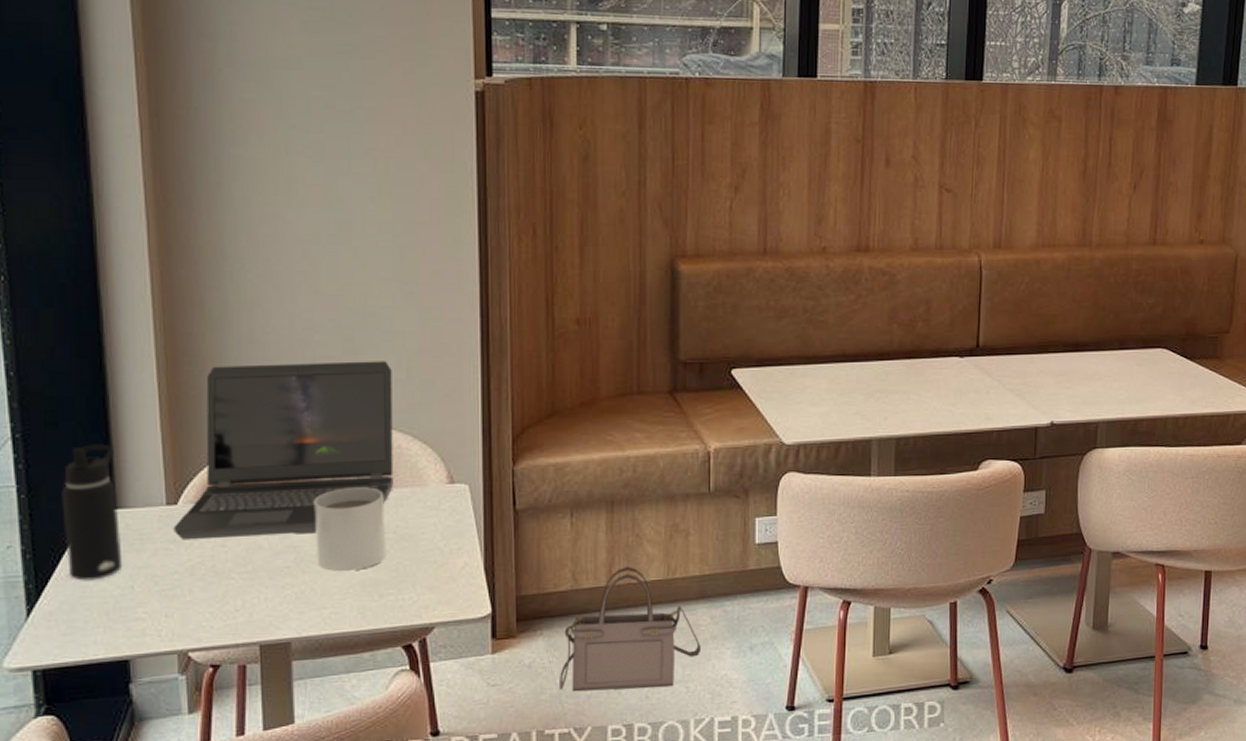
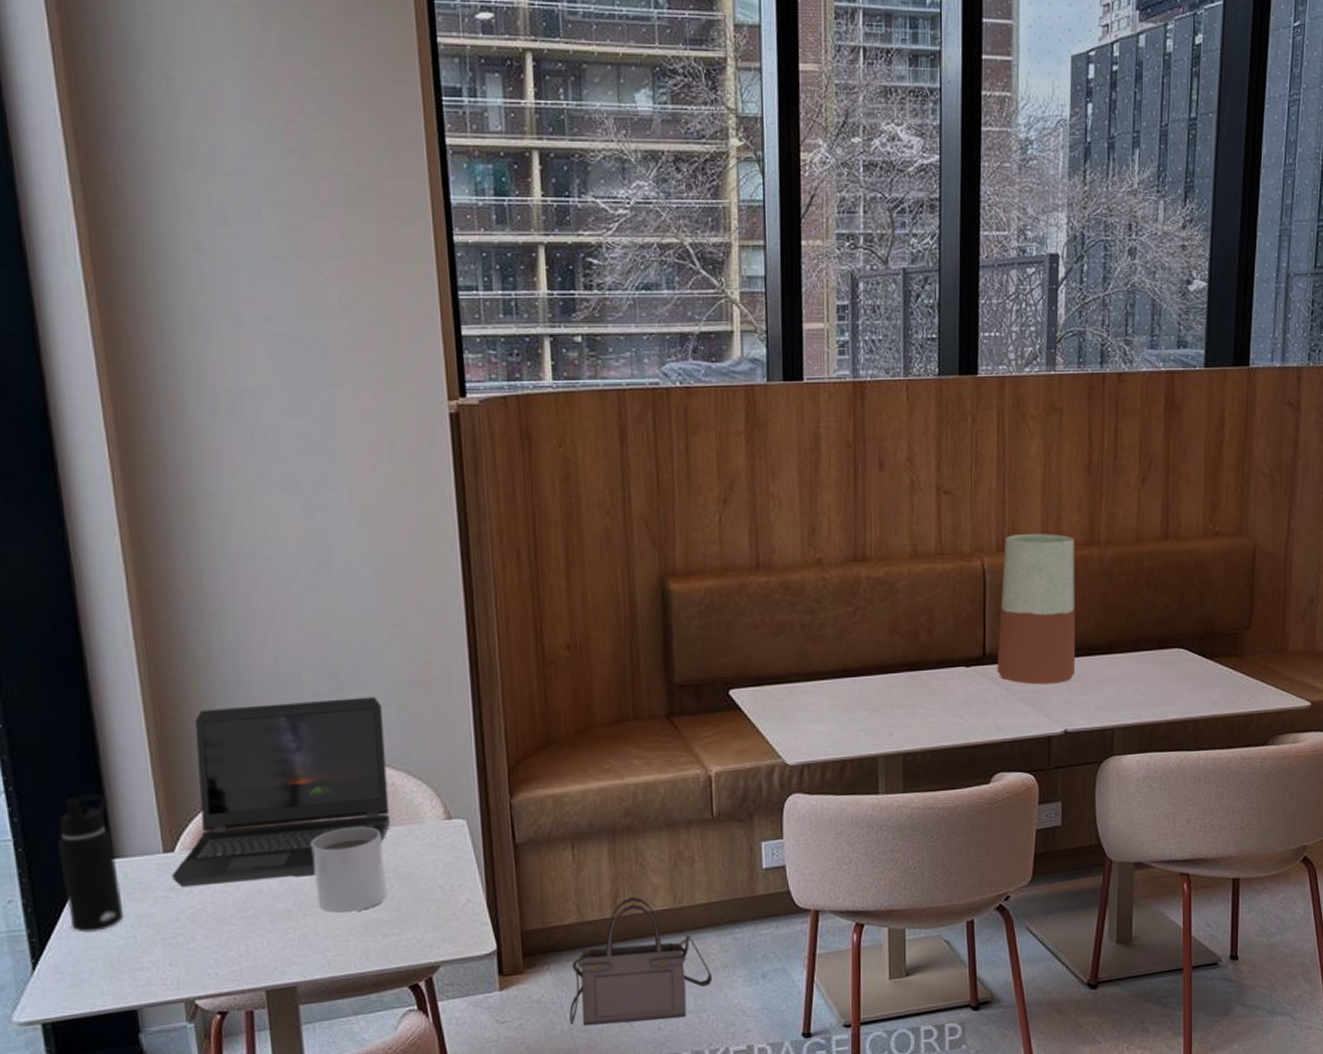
vase: none [989,234,1069,377] -> present [997,533,1076,685]

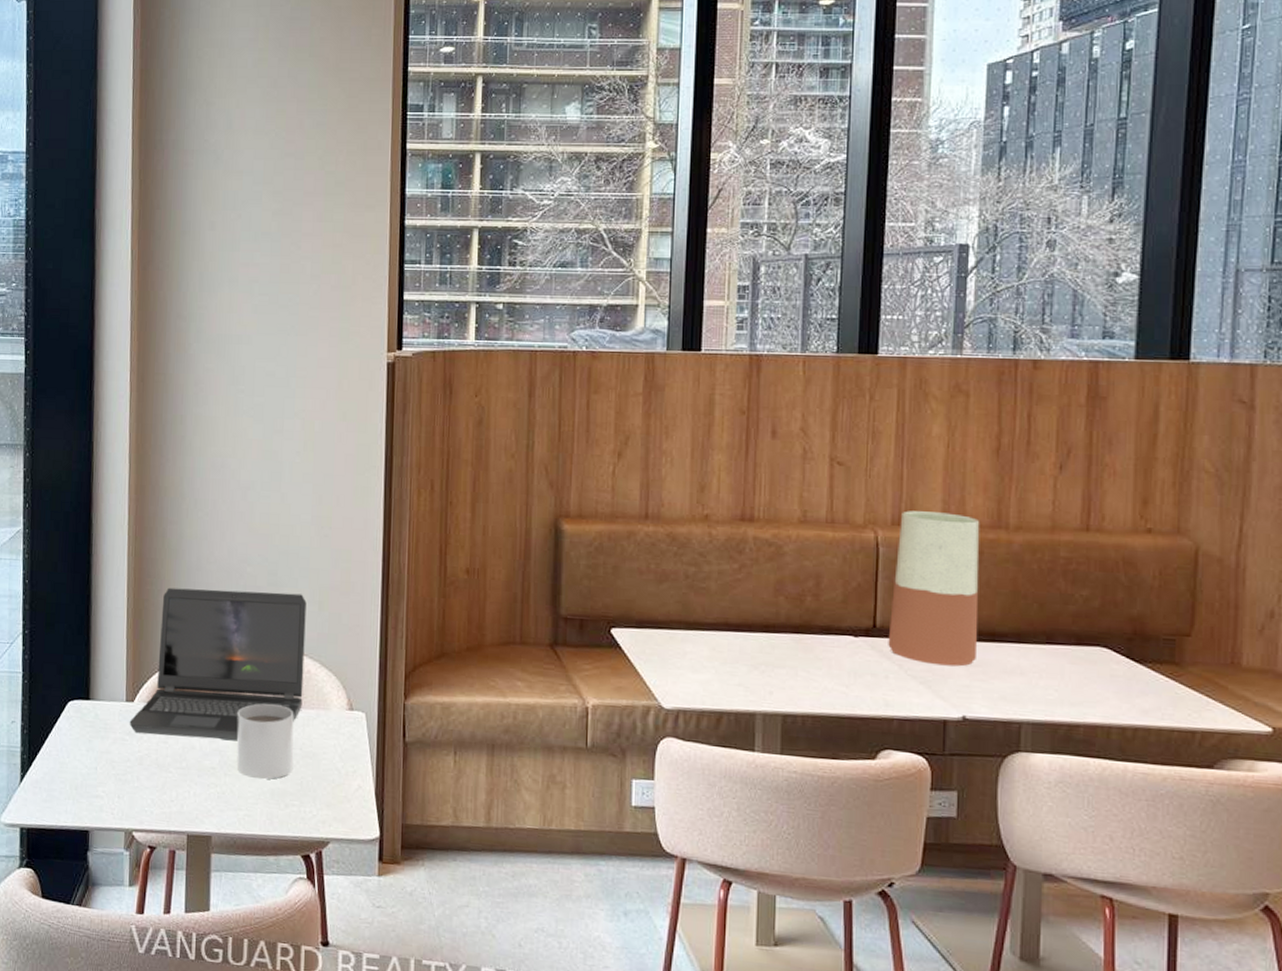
water bottle: present [58,793,125,933] -> none [51,644,92,759]
handbag: present [569,897,713,1026] -> none [438,811,575,940]

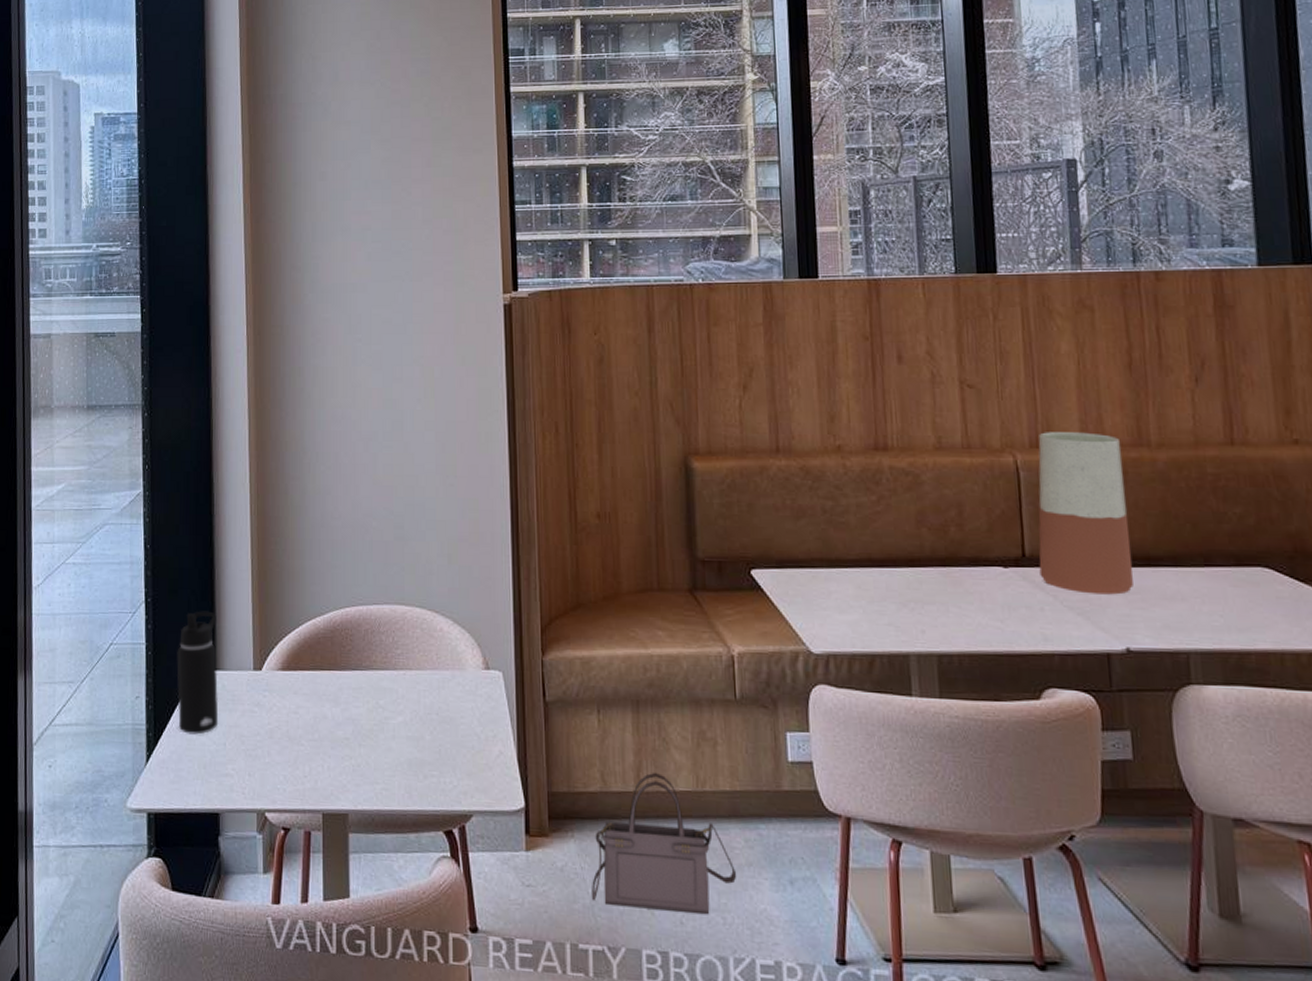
water bottle: none [51,644,92,759] -> present [176,611,219,735]
laptop computer: present [129,587,307,740] -> none [258,546,437,708]
mug: present [236,703,294,780] -> none [369,666,431,749]
handbag: none [438,811,575,940] -> present [592,773,737,915]

